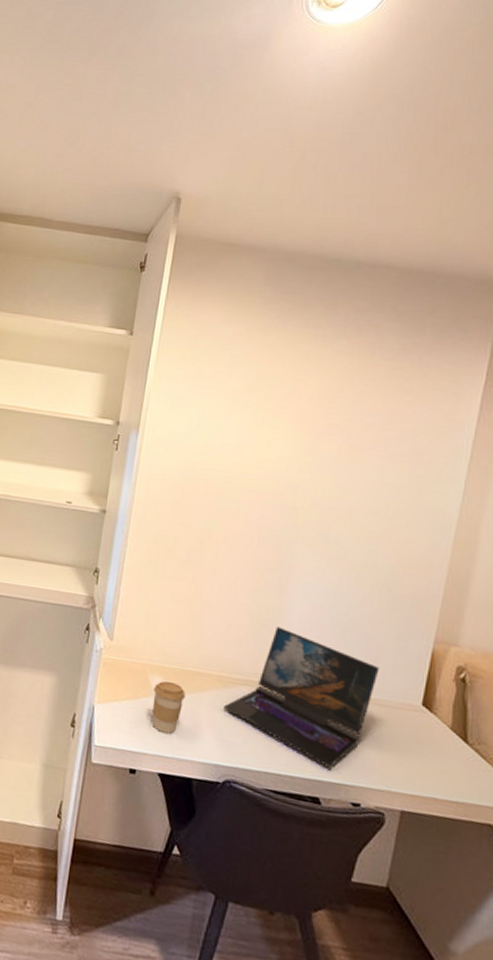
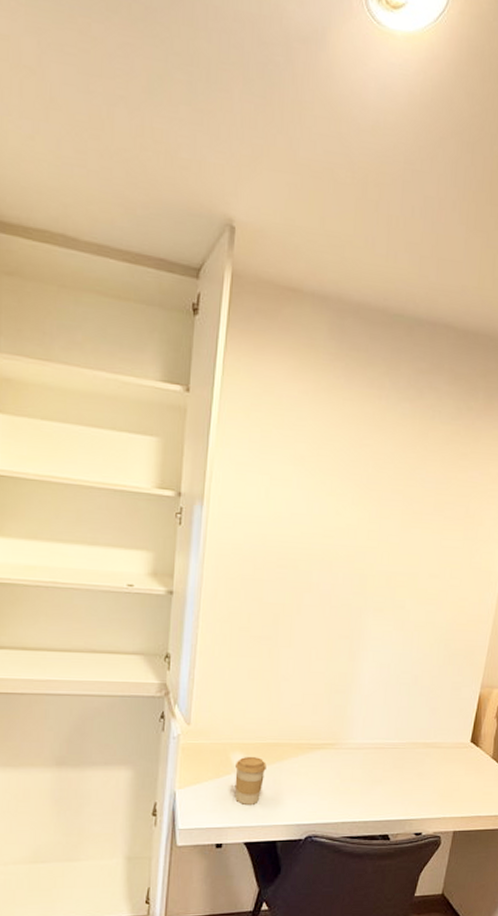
laptop: present [223,626,380,768] -> none [303,690,437,808]

